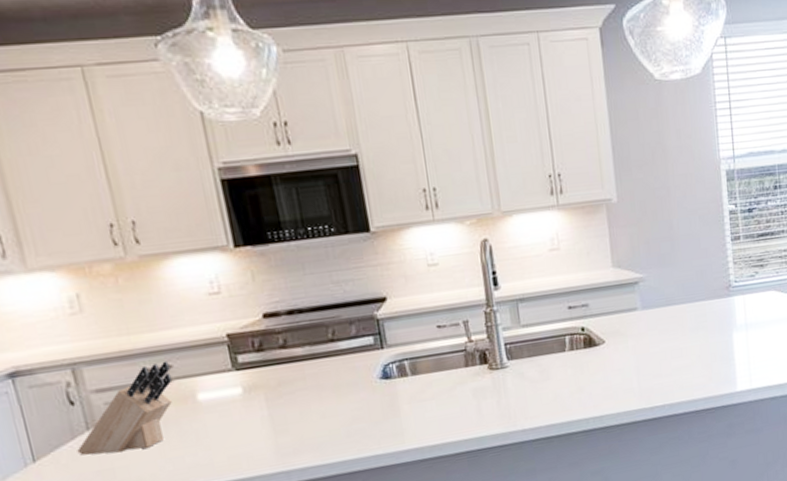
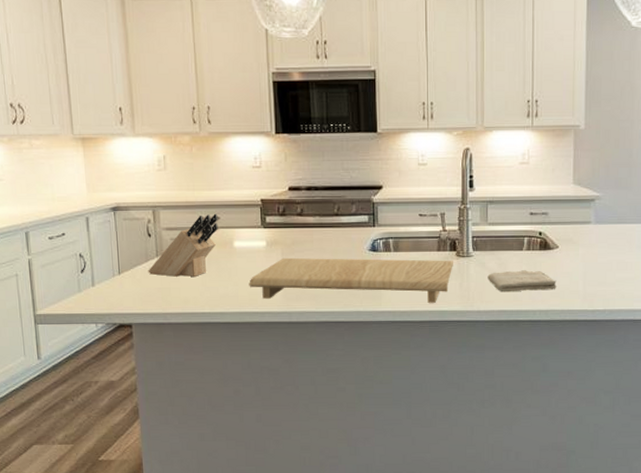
cutting board: none [226,376,487,461] -> present [249,257,453,303]
washcloth: none [528,372,609,404] -> present [487,270,556,292]

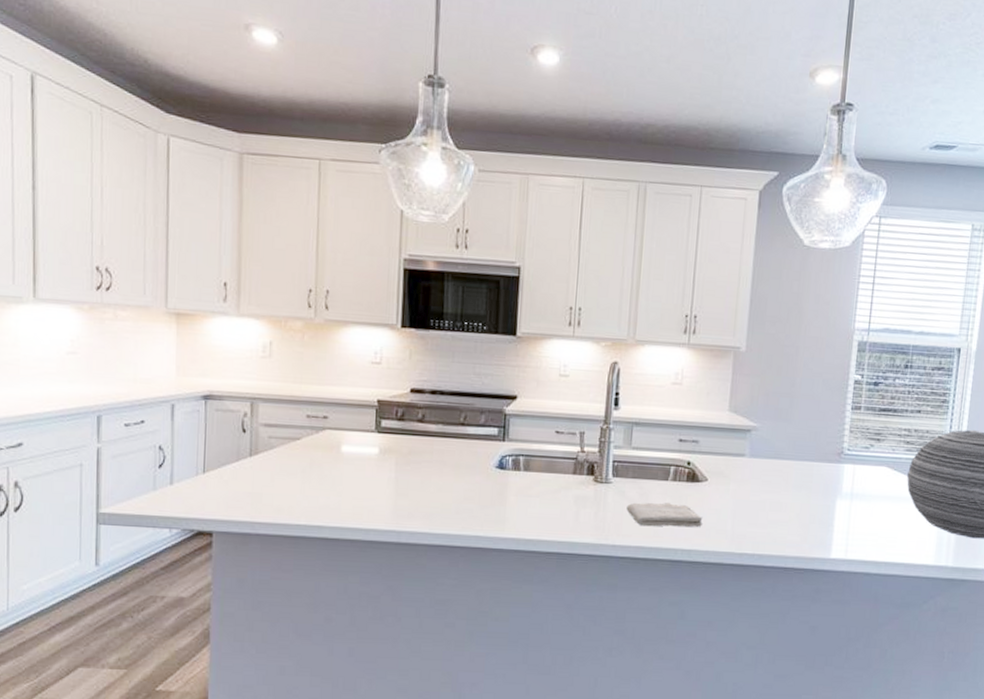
knife block: present [148,213,219,277] -> none [238,411,326,482]
cutting board: present [249,257,453,303] -> none [354,468,590,533]

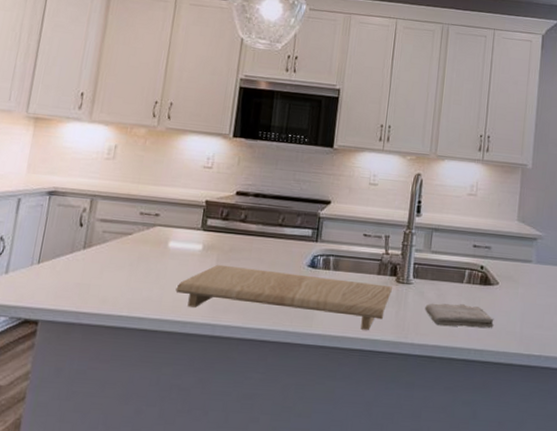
cutting board: none [354,468,590,533] -> present [175,264,392,330]

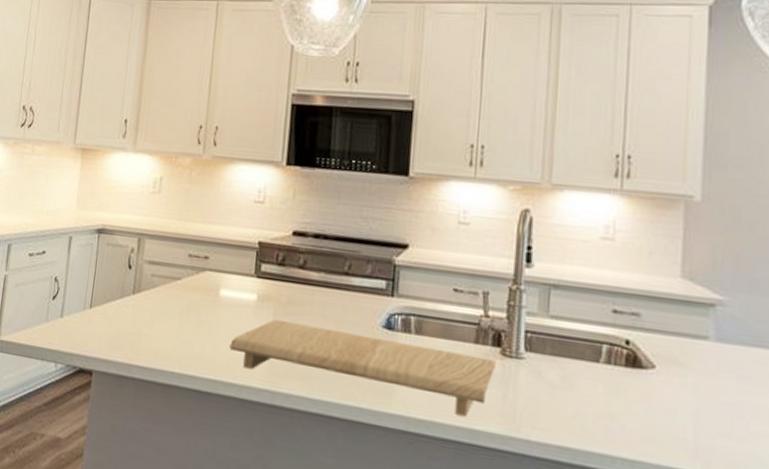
washcloth: present [425,303,494,328] -> none [544,387,650,431]

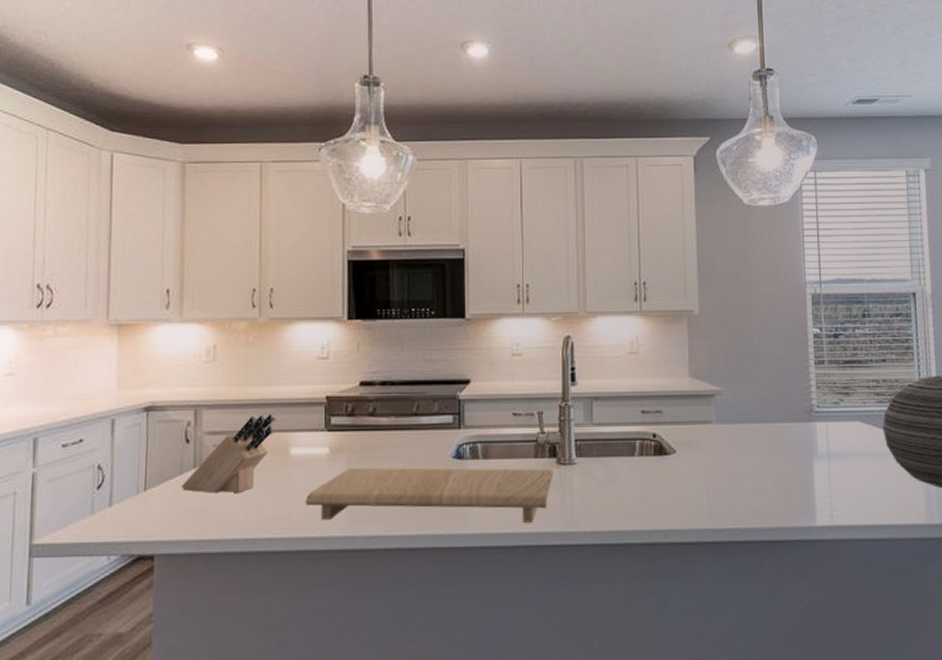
knife block: none [121,251,208,325] -> present [181,413,273,493]

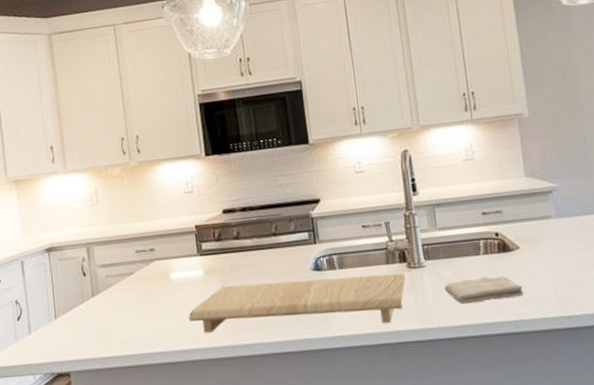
knife block: present [181,413,273,493] -> none [84,245,154,317]
washcloth: none [594,480,676,508] -> present [444,276,524,305]

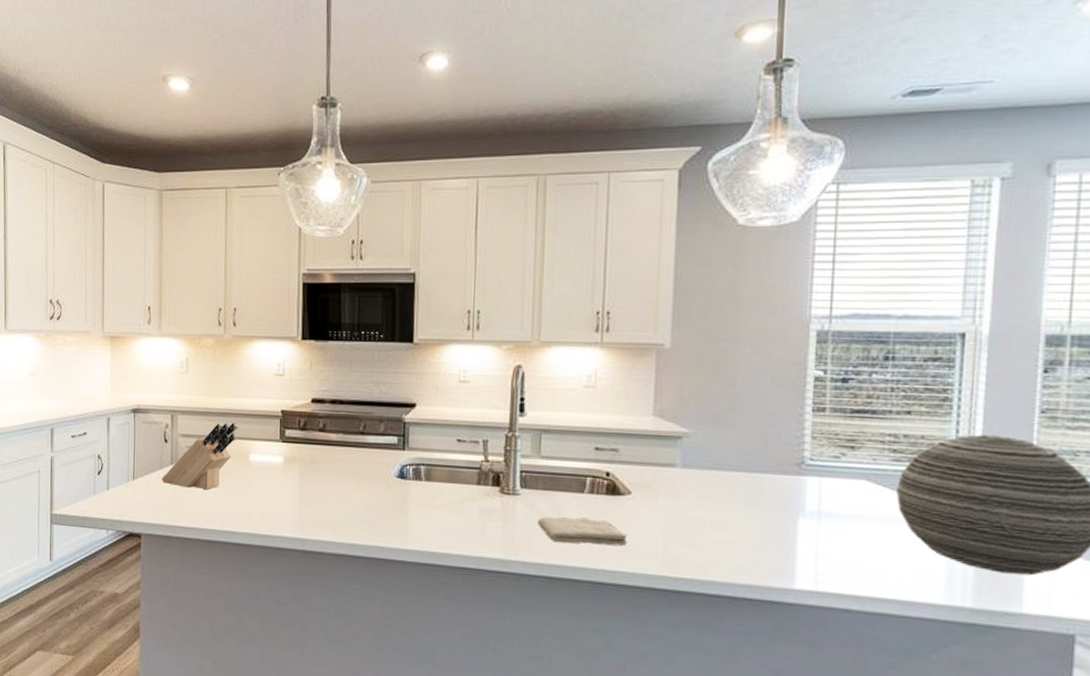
knife block: none [84,245,154,317] -> present [161,422,236,489]
cutting board: present [188,273,405,333] -> none [262,477,496,546]

